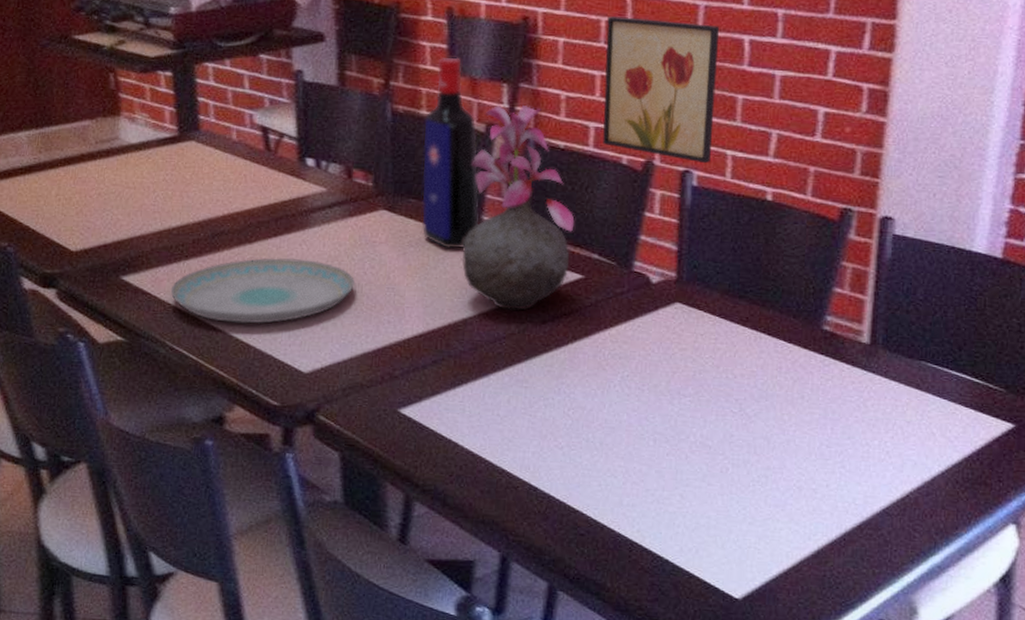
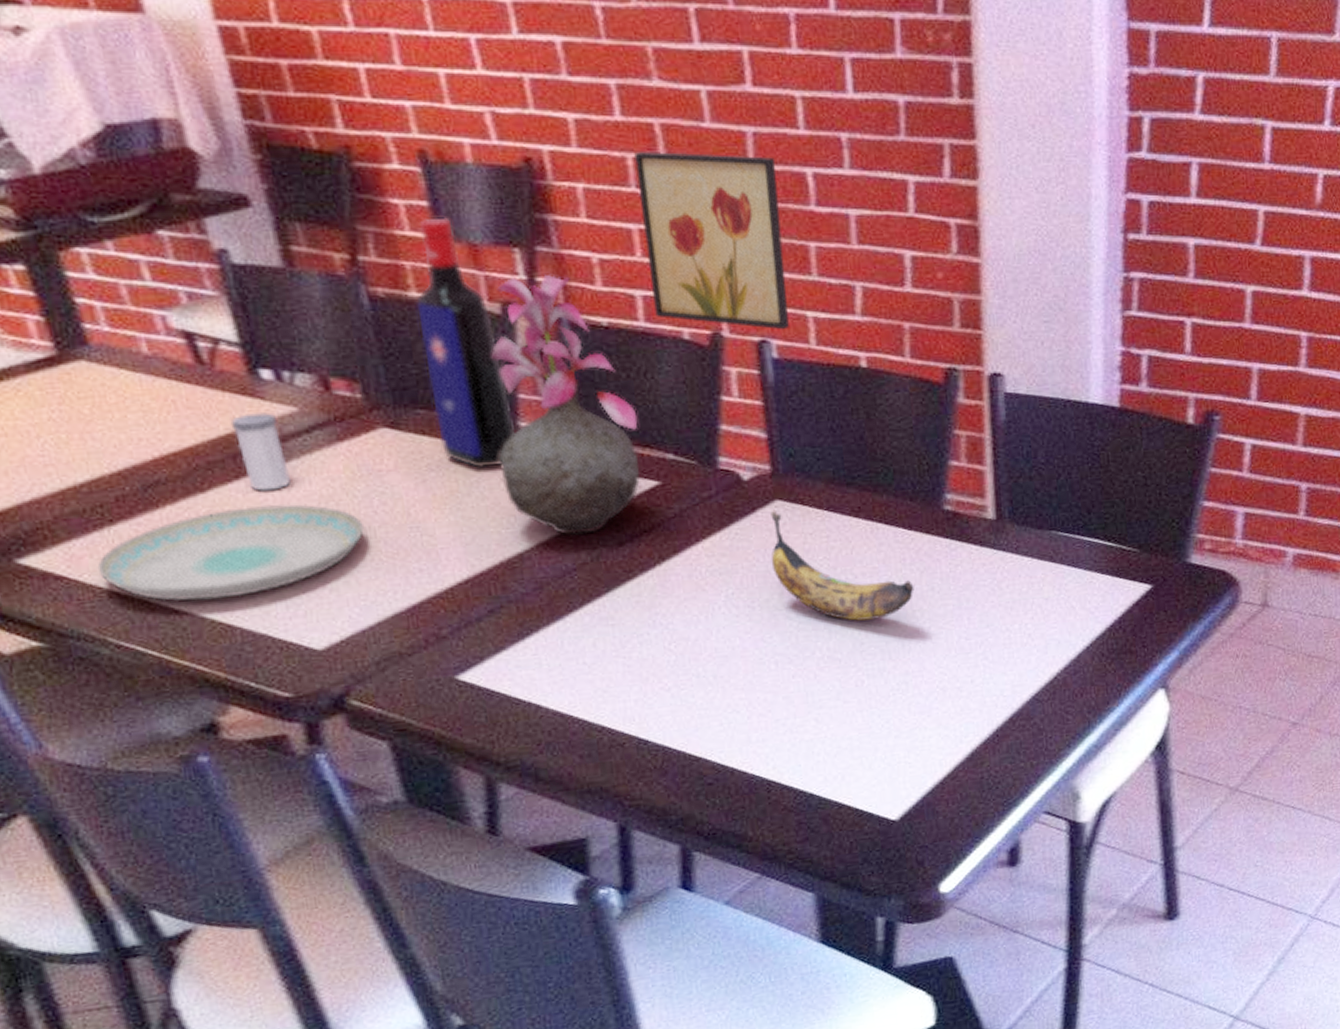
salt shaker: none [279,189,311,248] -> present [230,412,291,491]
banana: none [664,310,786,417] -> present [770,510,914,621]

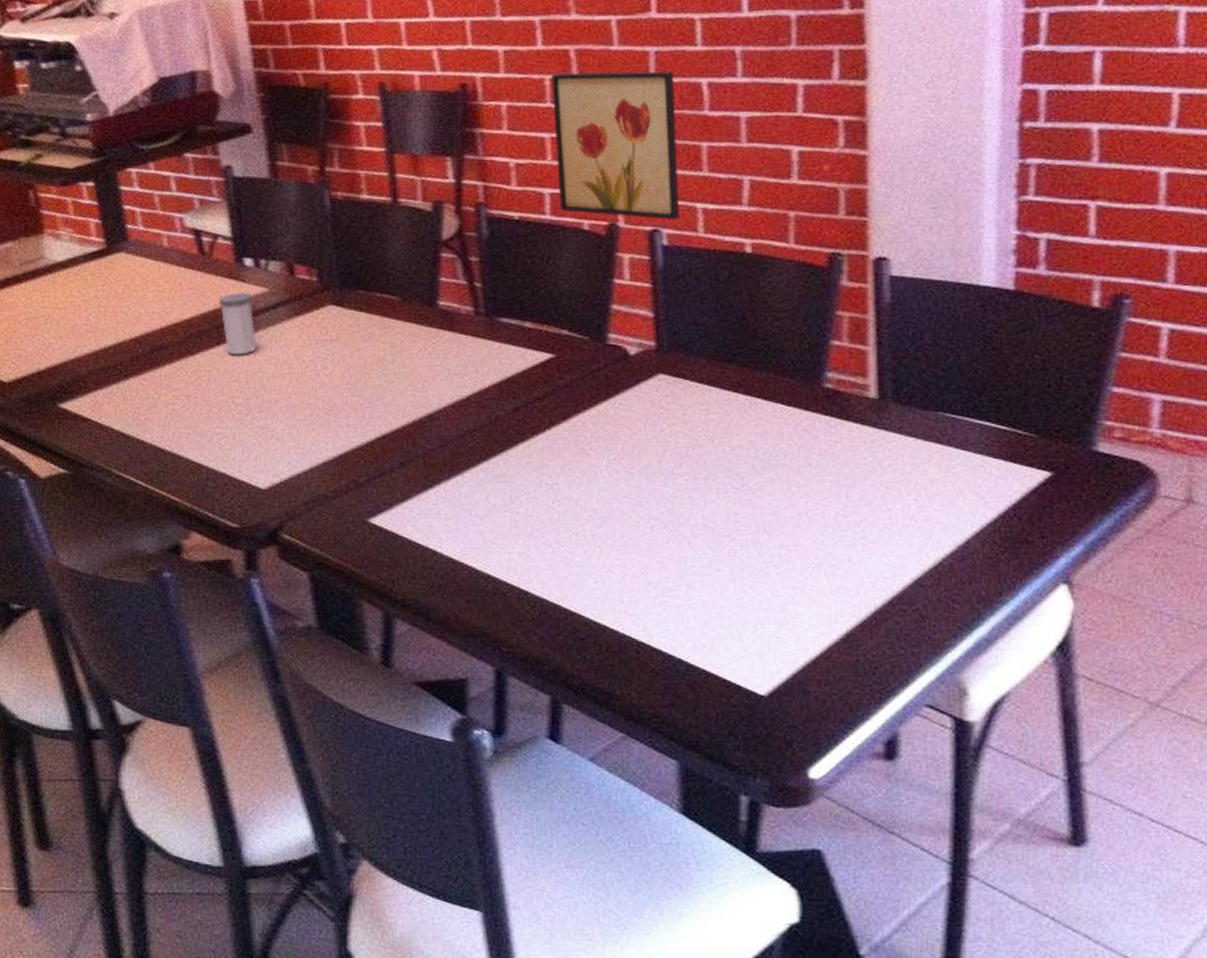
plate: present [97,504,364,601] -> none [112,366,307,443]
liquor bottle: present [416,217,516,468] -> none [366,134,435,340]
vase: present [491,275,640,535] -> none [420,178,539,400]
banana: present [770,510,914,621] -> none [651,383,791,492]

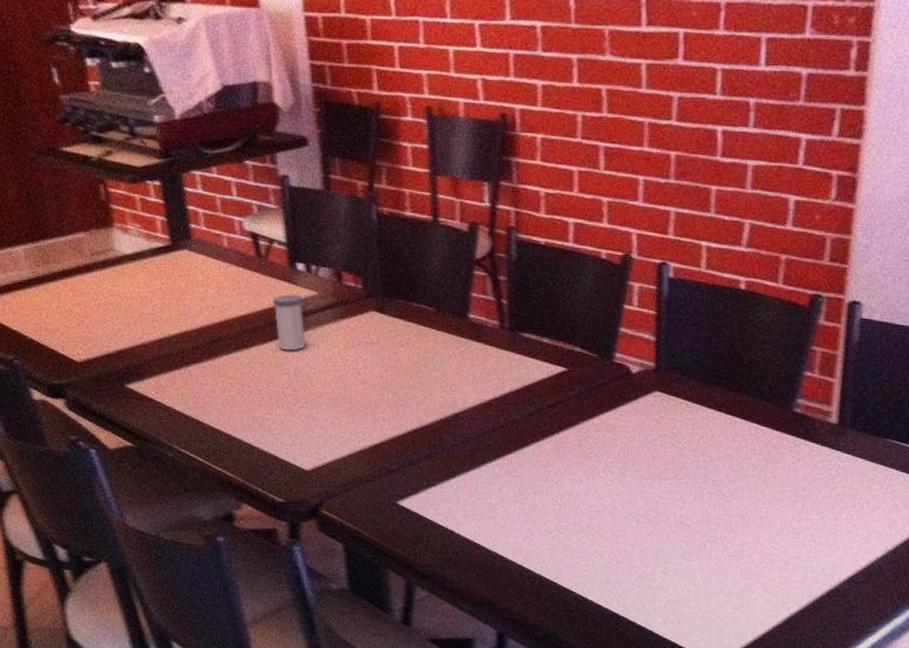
wall art: present [551,71,679,221] -> none [582,111,694,256]

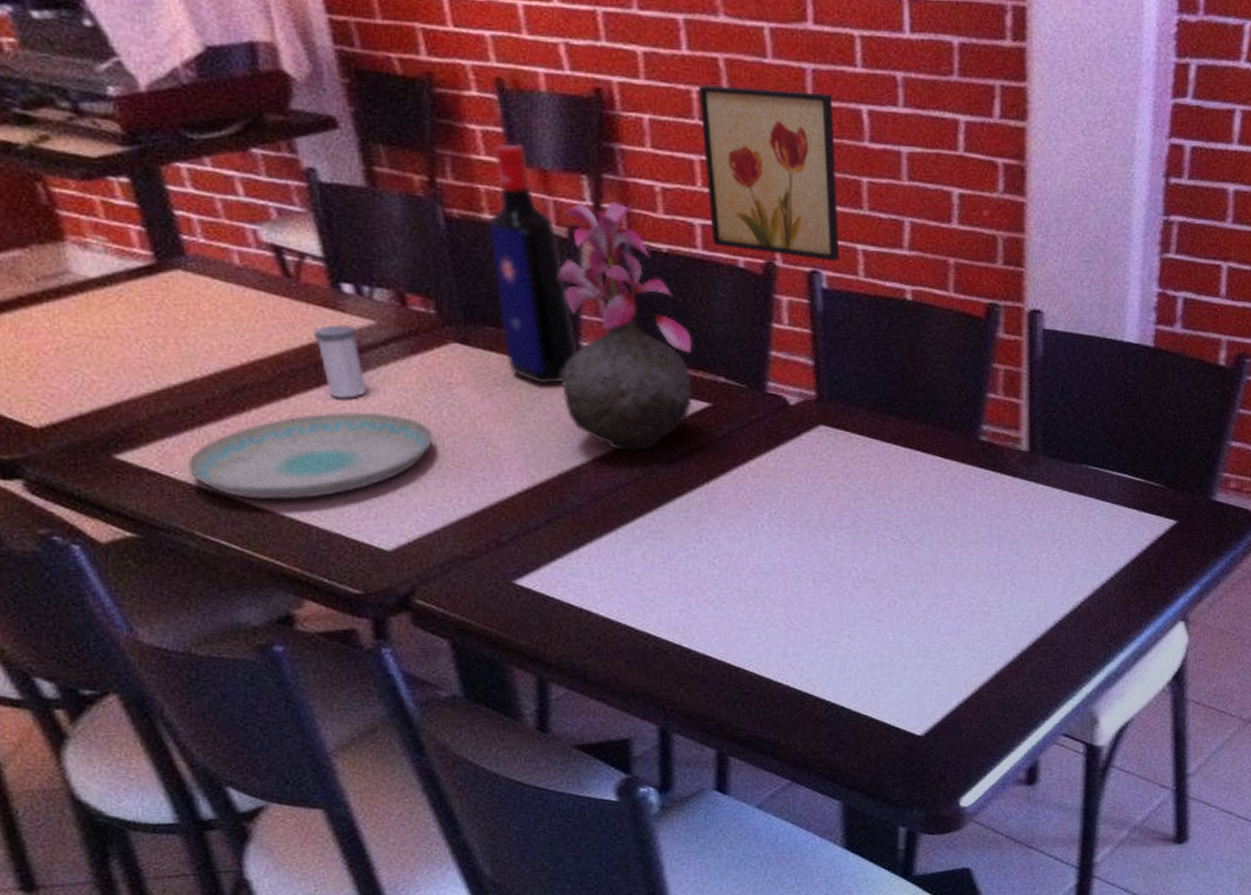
plate: none [174,361,349,426] -> present [187,412,433,500]
liquor bottle: none [409,157,466,347] -> present [489,143,577,384]
vase: none [450,204,557,404] -> present [557,202,693,451]
wall art: none [582,111,694,256] -> present [699,85,839,262]

